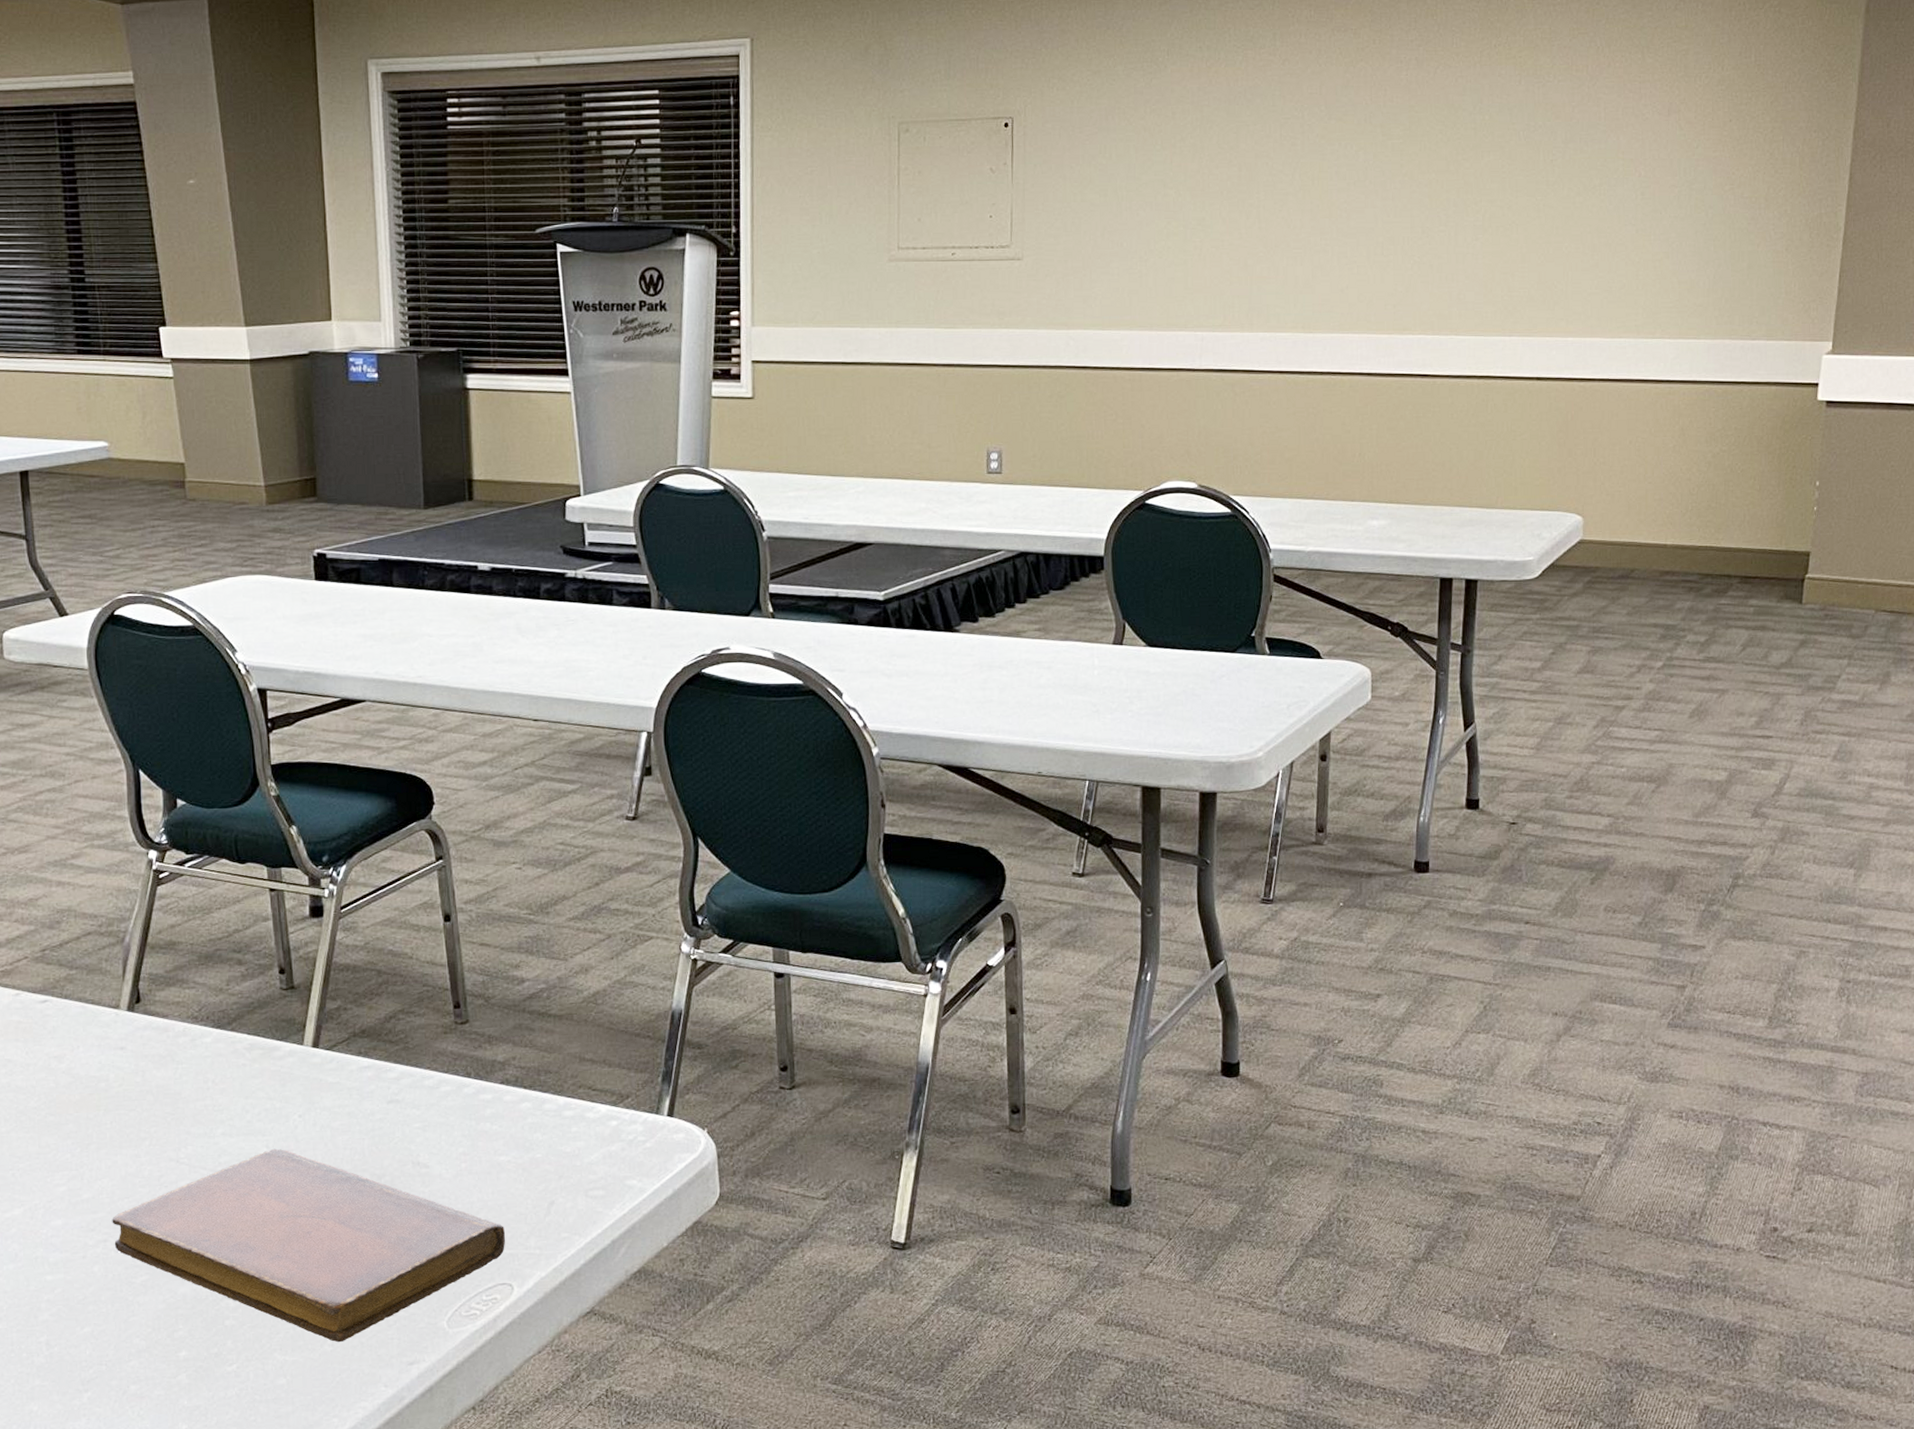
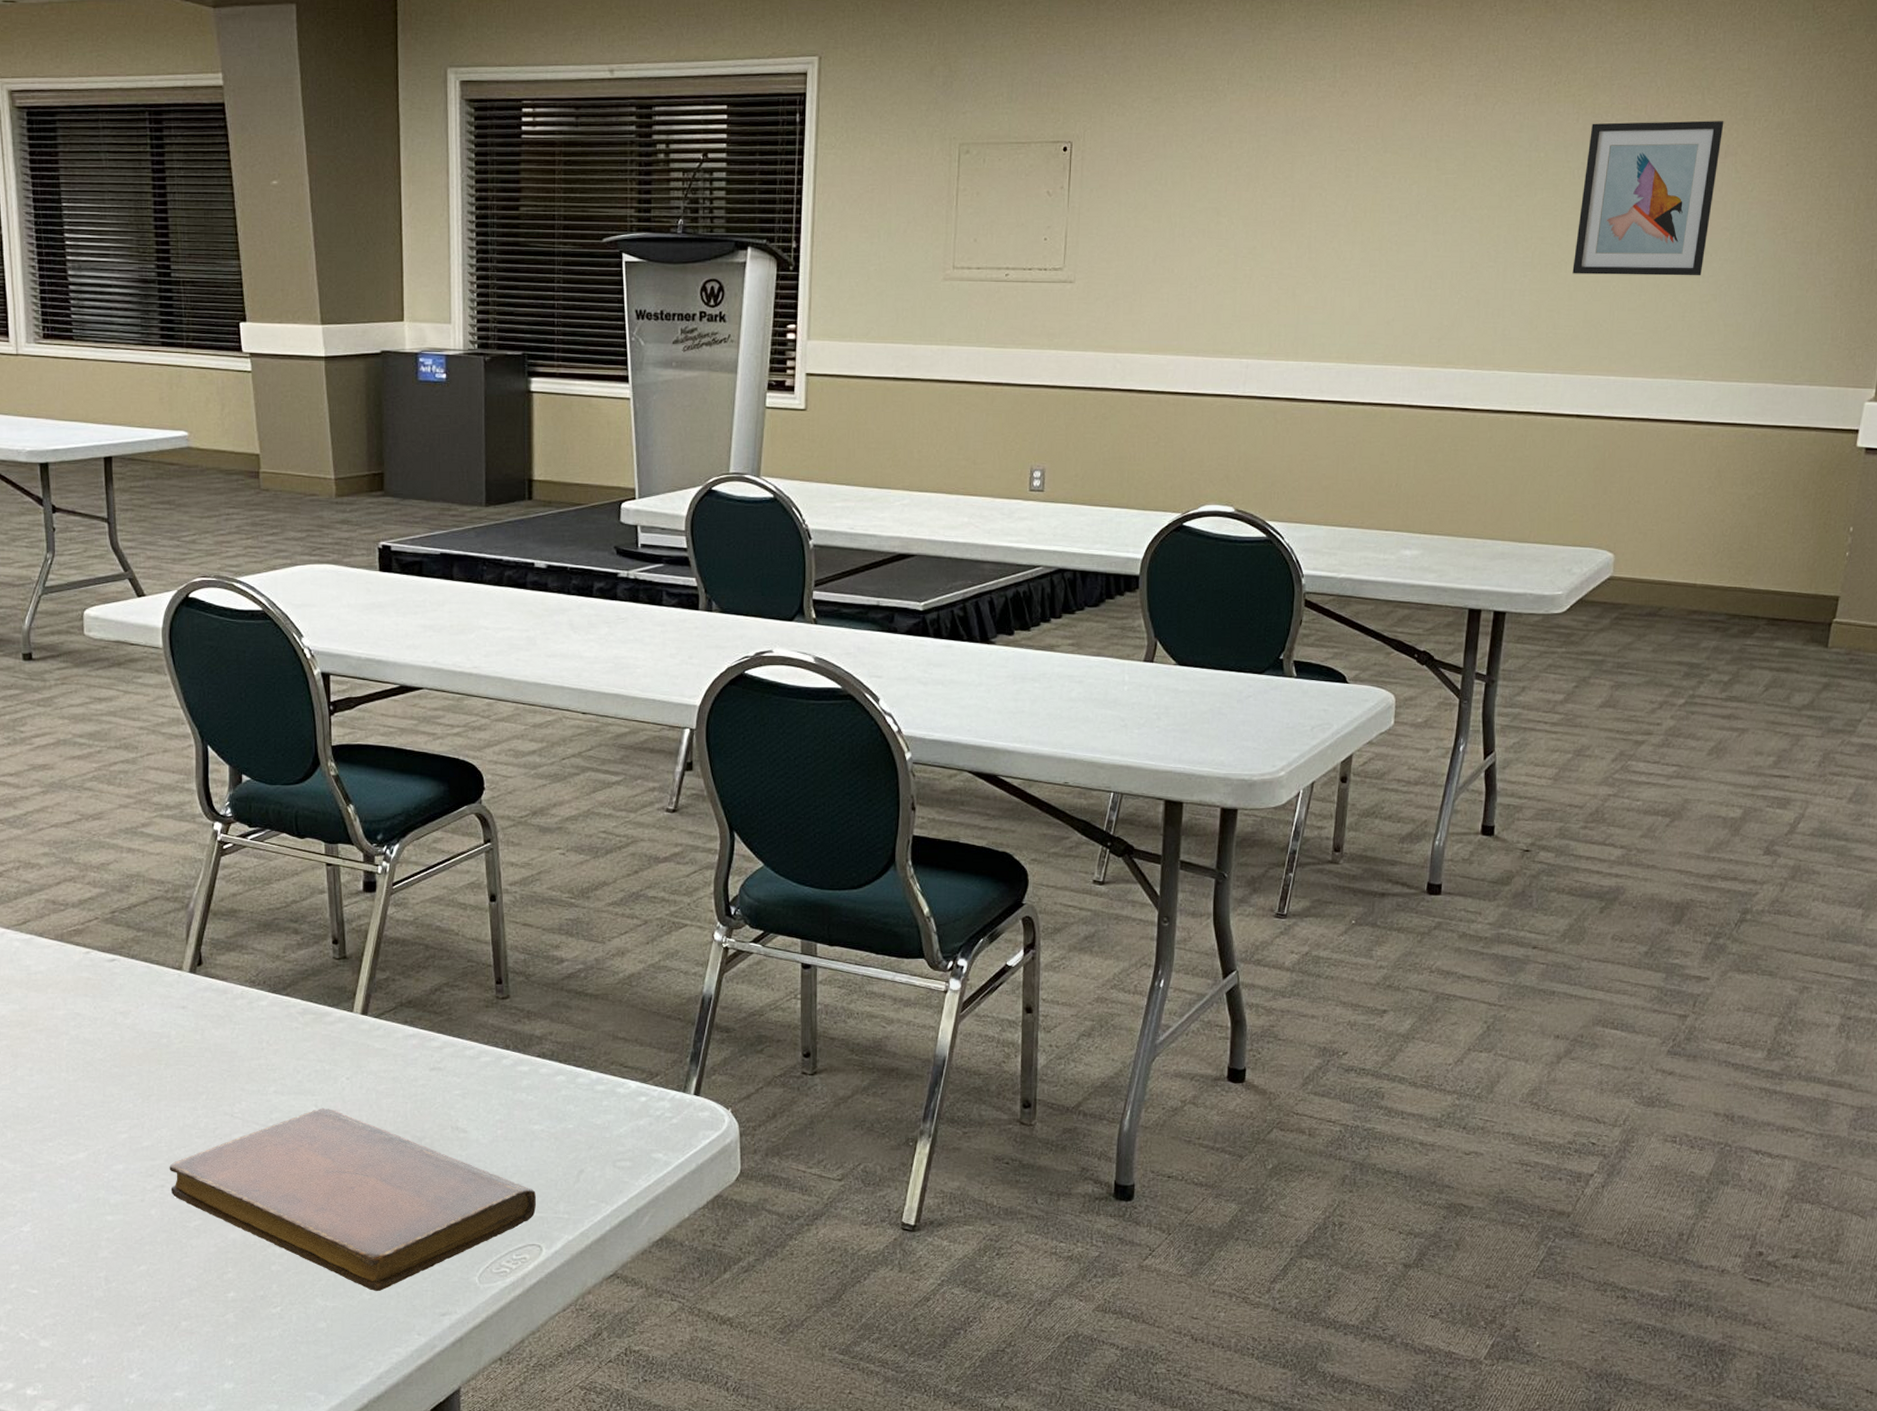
wall art: none [1524,79,1665,236] -> present [1572,120,1724,276]

